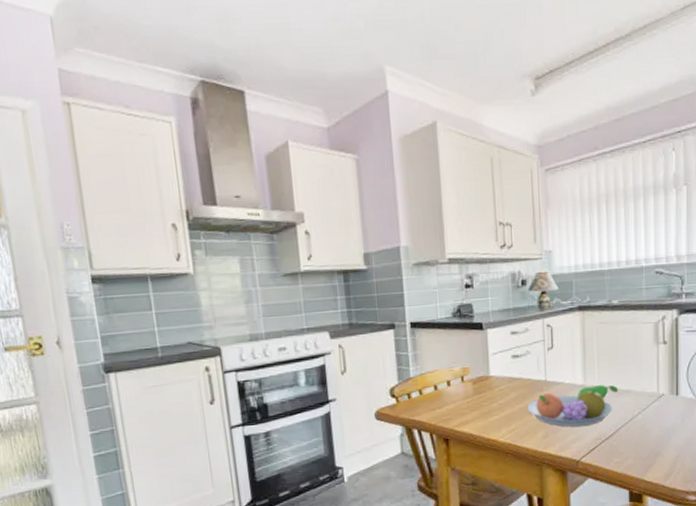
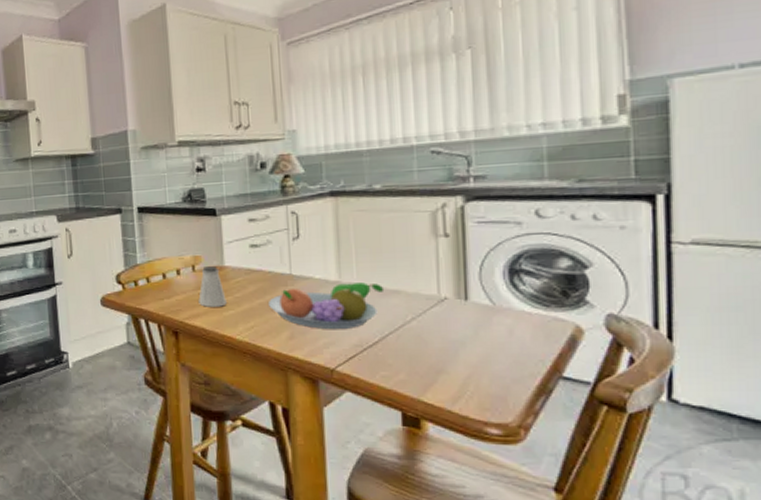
saltshaker: none [467,375,492,414] -> present [198,265,227,307]

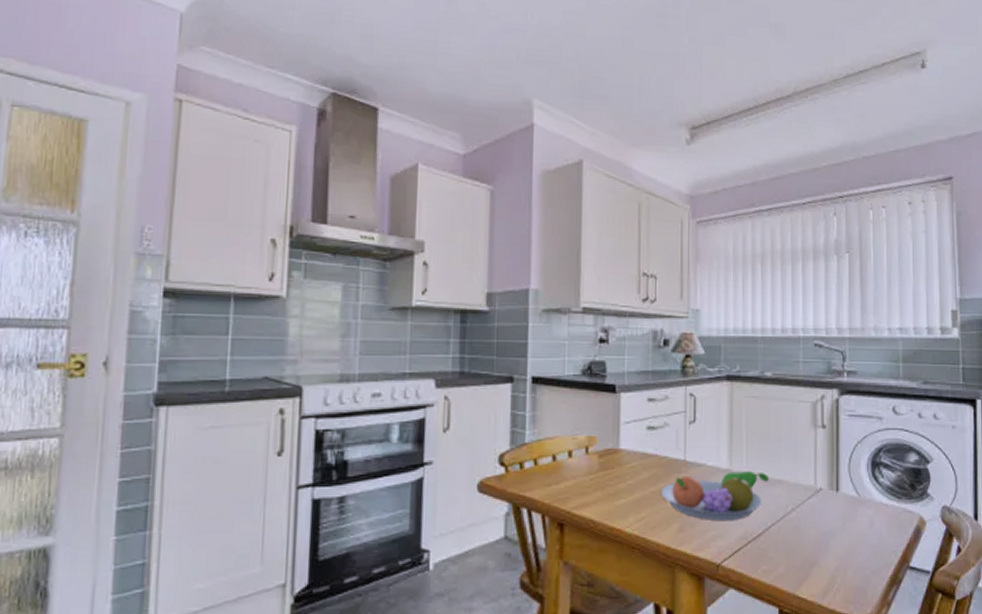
saltshaker: present [198,265,227,307] -> none [589,447,619,495]

